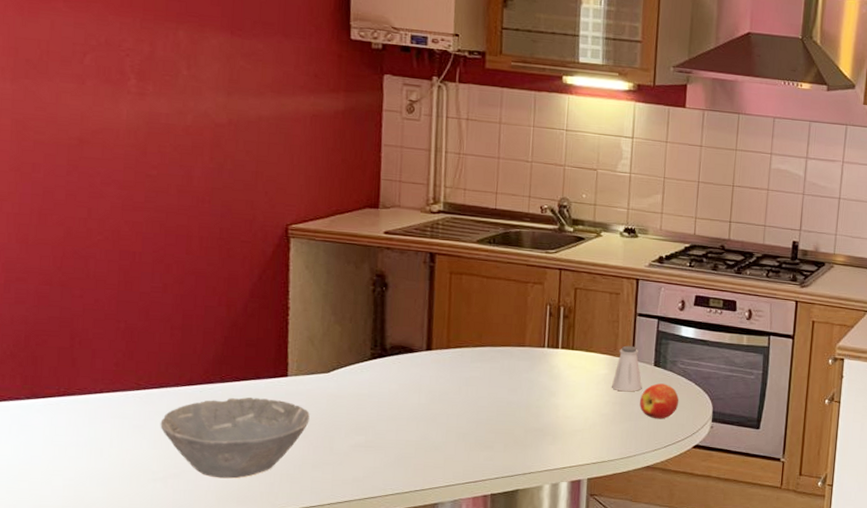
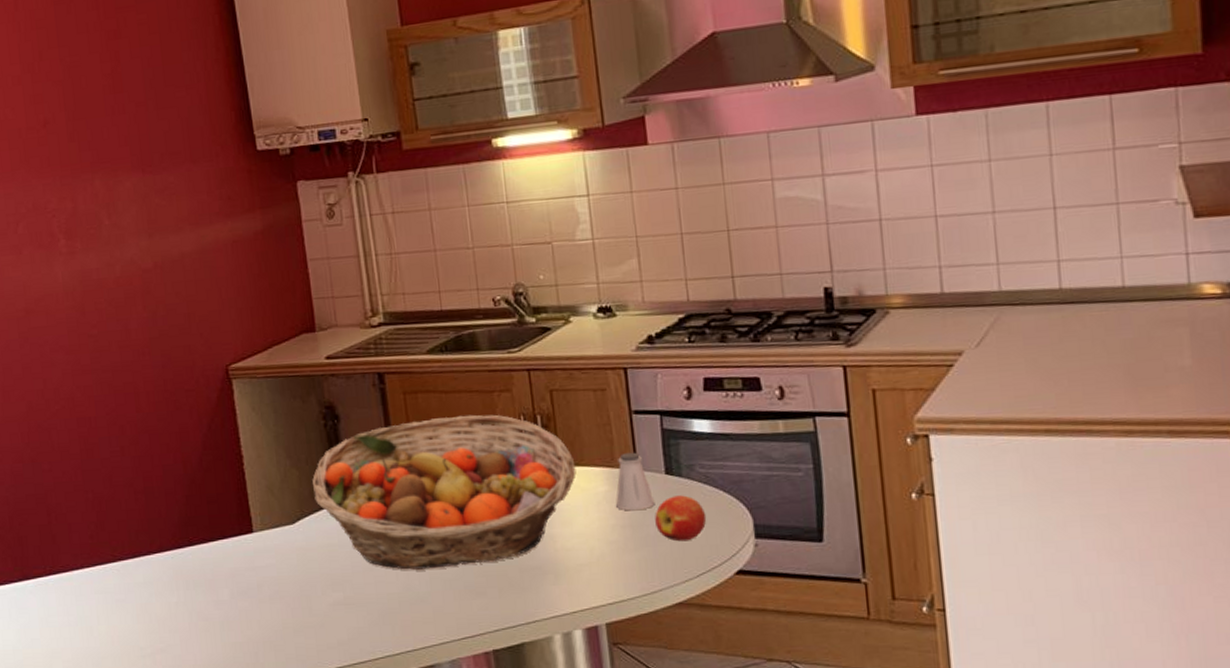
bowl: present [160,397,310,479] -> none [139,558,283,651]
fruit basket: none [352,298,585,423] -> present [312,414,576,570]

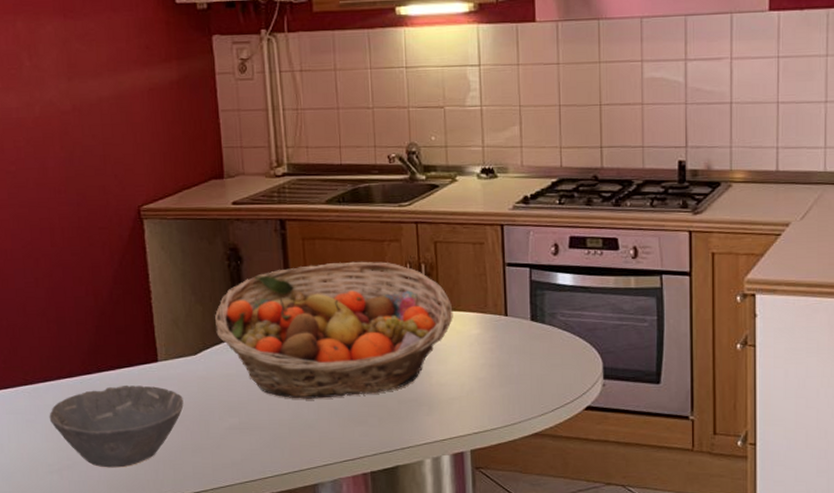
bowl: none [139,558,283,651] -> present [49,384,184,468]
saltshaker: present [616,452,654,511] -> none [486,300,519,352]
apple: present [655,495,707,542] -> none [519,340,564,380]

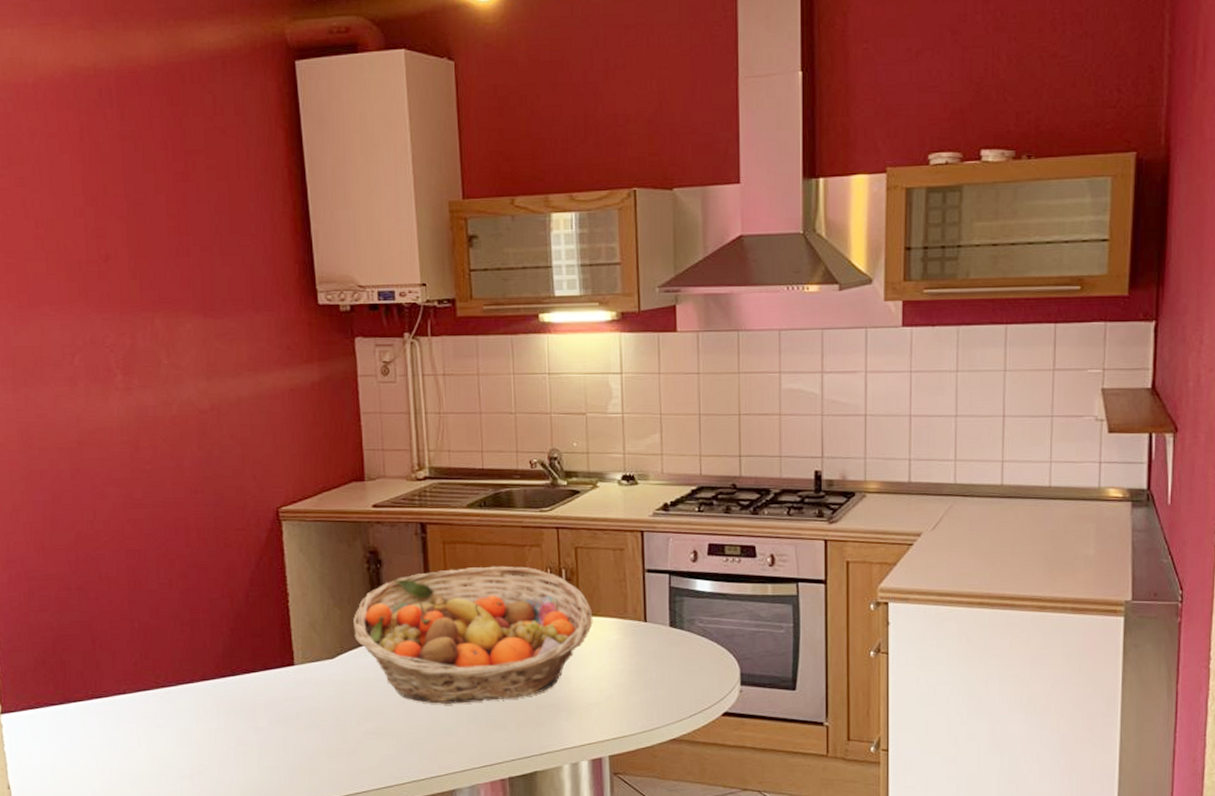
bowl: present [49,384,184,468] -> none [181,688,320,774]

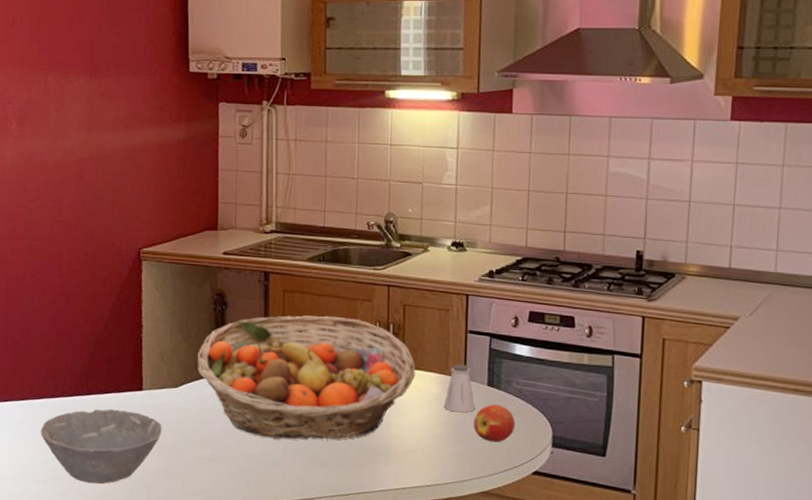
bowl: none [181,688,320,774] -> present [40,408,162,484]
saltshaker: none [626,606,658,658] -> present [444,364,475,413]
apple: none [658,646,702,686] -> present [474,404,516,443]

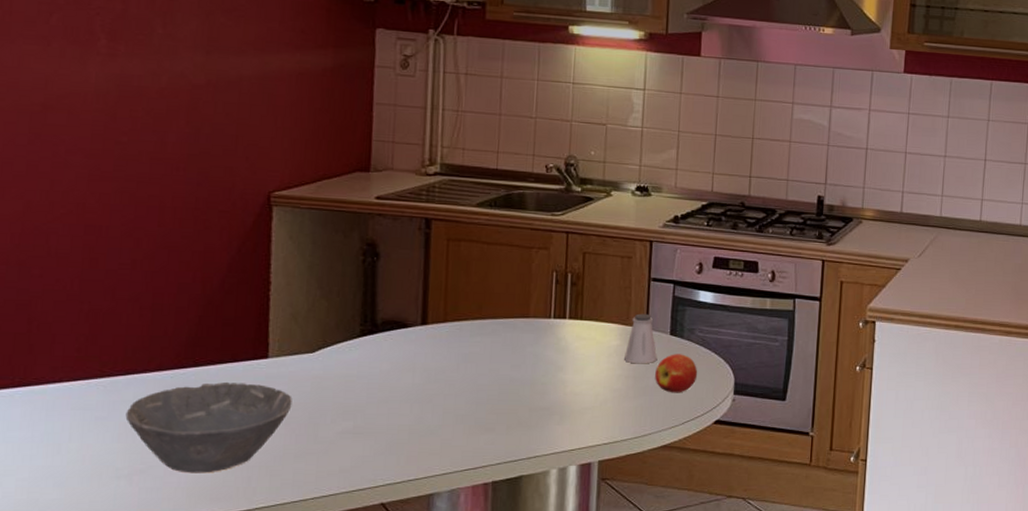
fruit basket: present [197,315,416,440] -> none [339,266,595,404]

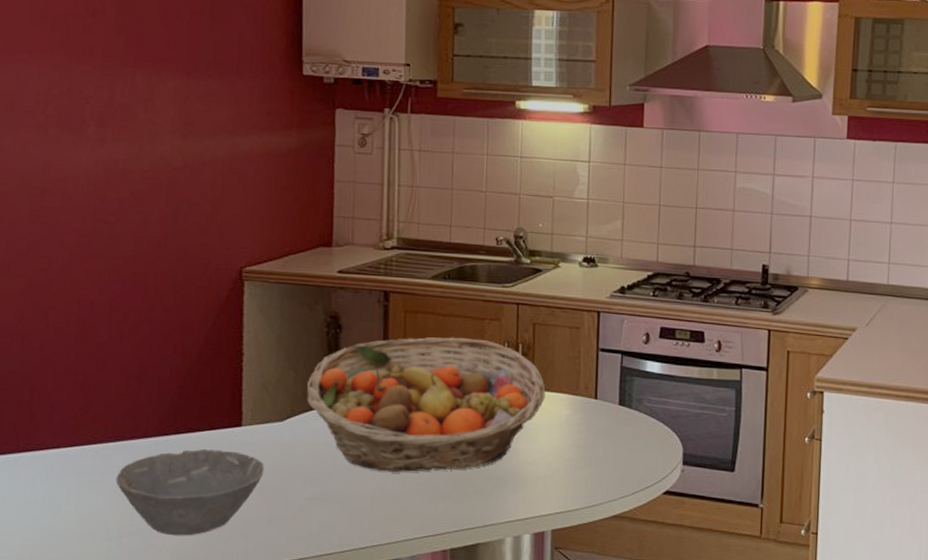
fruit basket: none [339,266,595,404] -> present [306,337,546,472]
saltshaker: present [624,313,657,364] -> none [575,383,606,434]
apple: present [655,354,698,393] -> none [605,424,647,463]

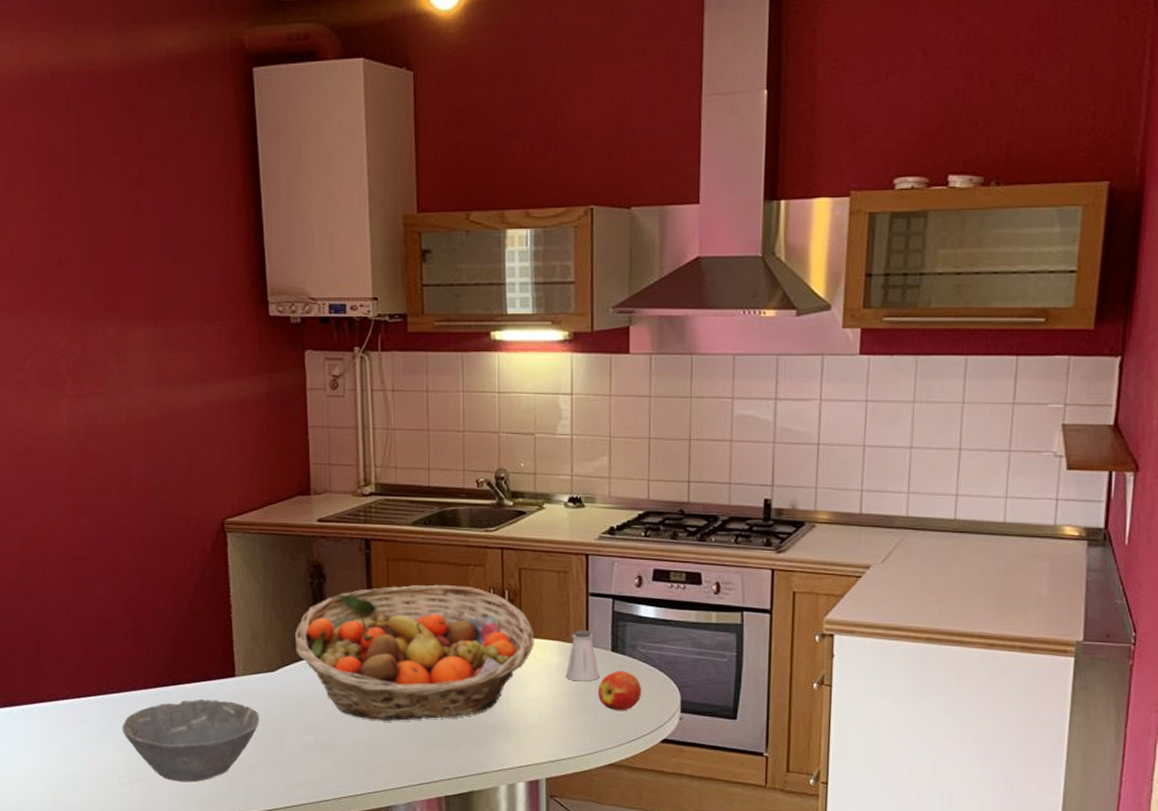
saltshaker: none [575,383,606,434] -> present [566,630,599,682]
apple: none [605,424,647,463] -> present [598,671,642,711]

